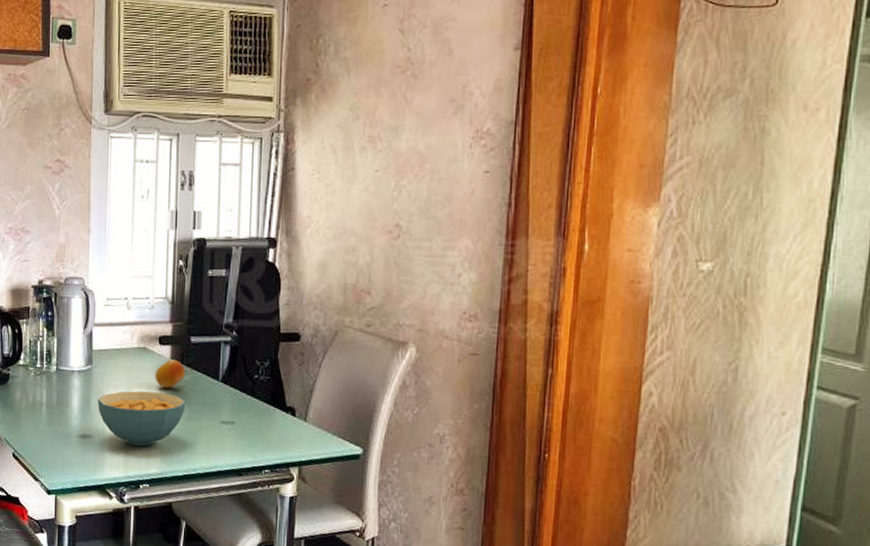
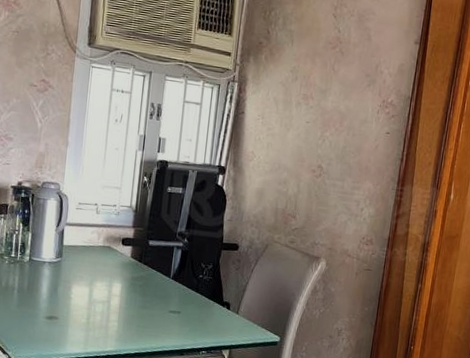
cereal bowl: present [98,391,186,446] -> none [64,281,141,328]
fruit: present [155,360,185,389] -> none [116,258,143,282]

